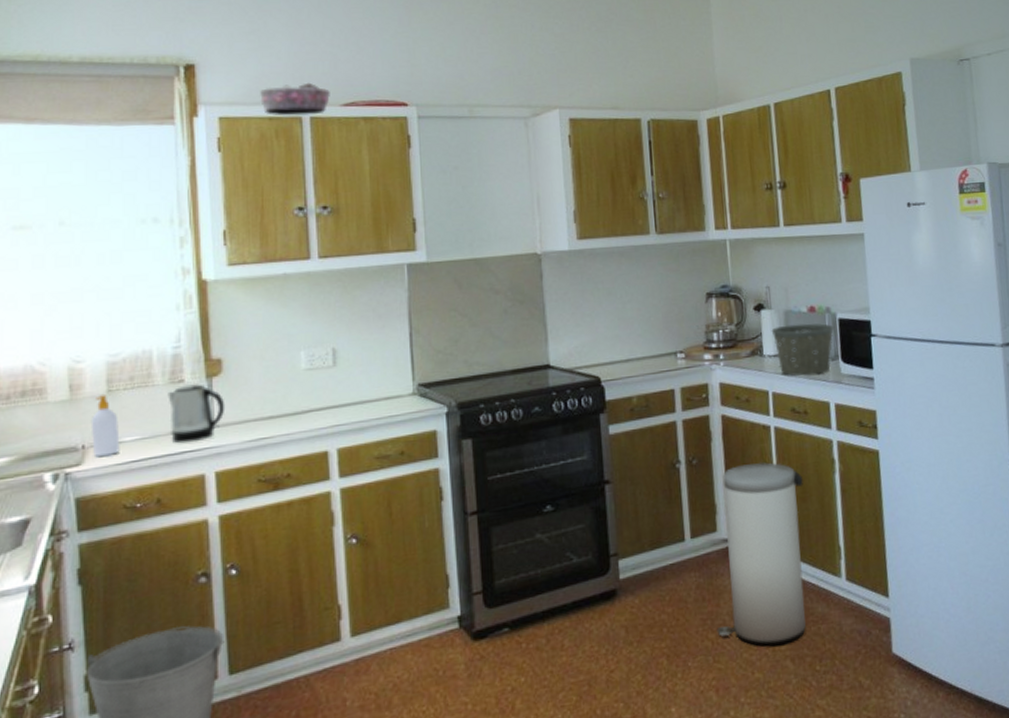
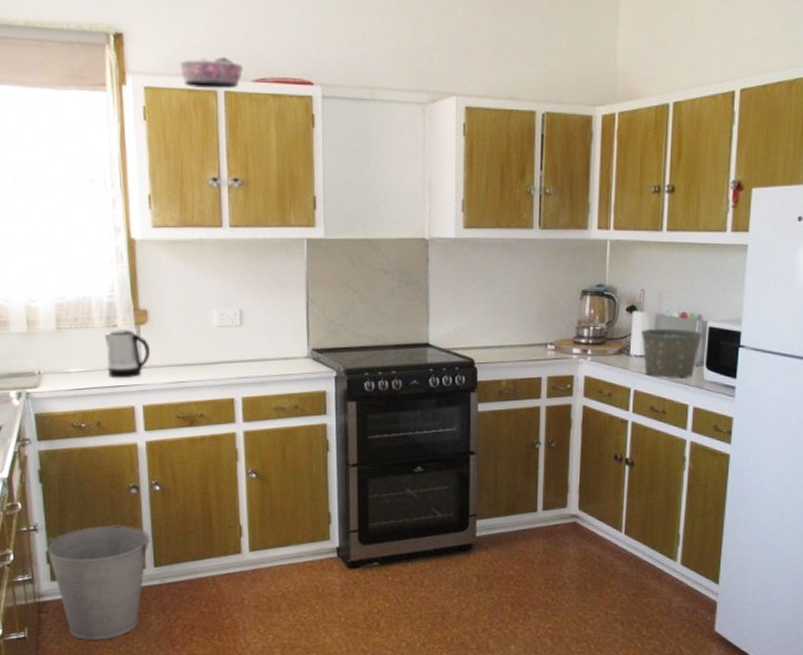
soap bottle: present [90,395,120,458] -> none [44,331,68,383]
pedal bin: present [716,462,806,647] -> none [557,452,653,610]

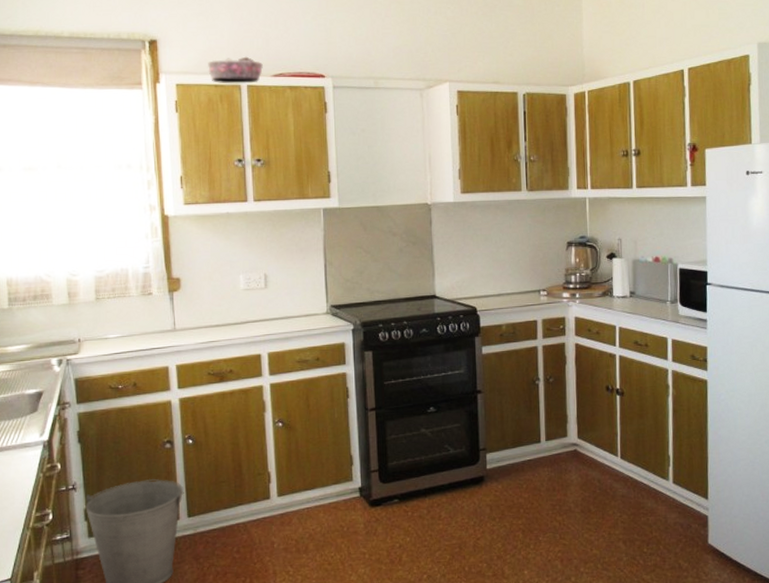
kettle: present [104,330,151,379] -> none [140,297,183,342]
basket: present [640,328,703,378] -> none [621,271,674,315]

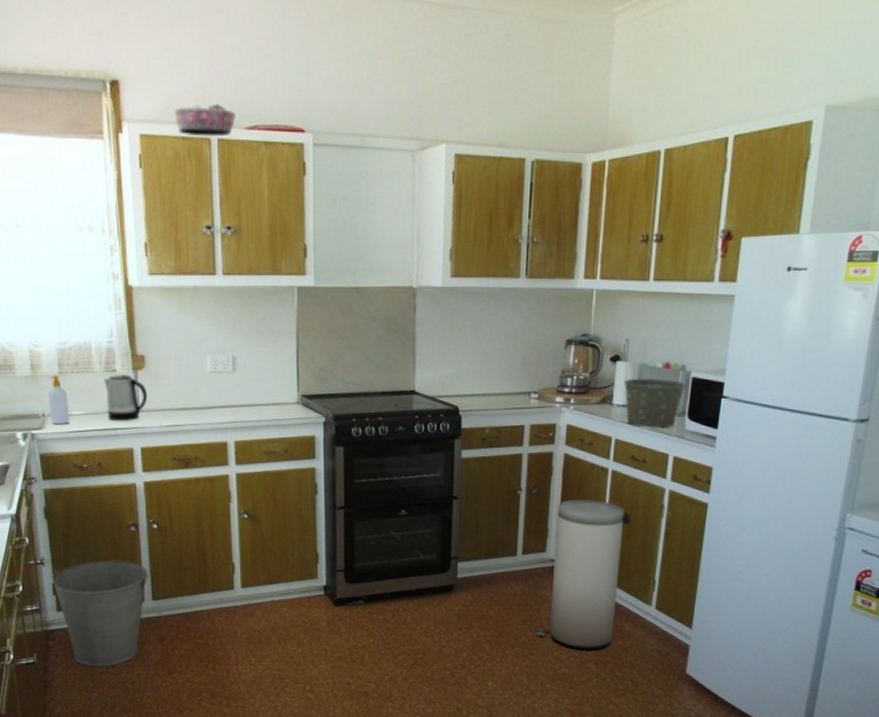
soap bottle: none [84,301,106,349] -> present [48,375,70,425]
kettle: none [140,297,183,342] -> present [104,374,148,422]
pedal bin: none [563,384,641,531] -> present [534,499,631,651]
basket: none [621,271,674,315] -> present [623,378,686,428]

